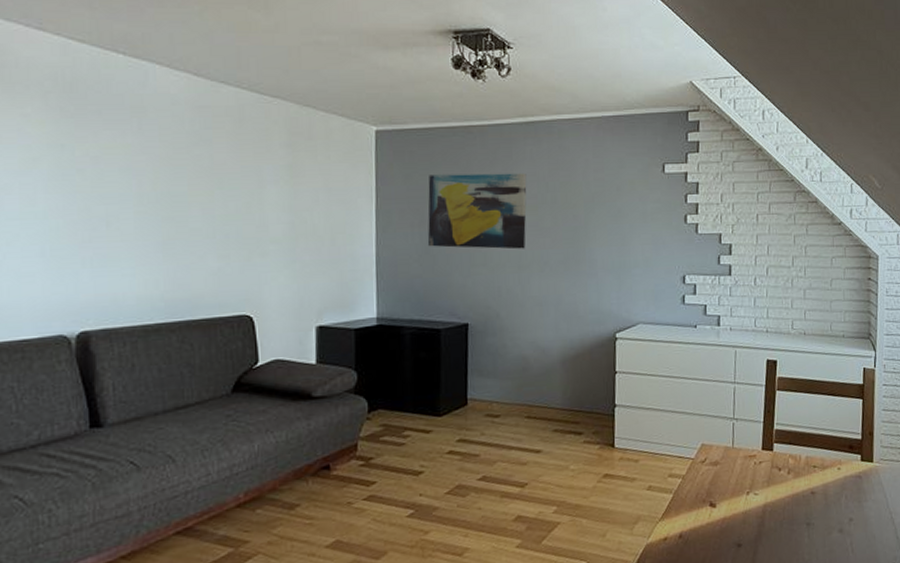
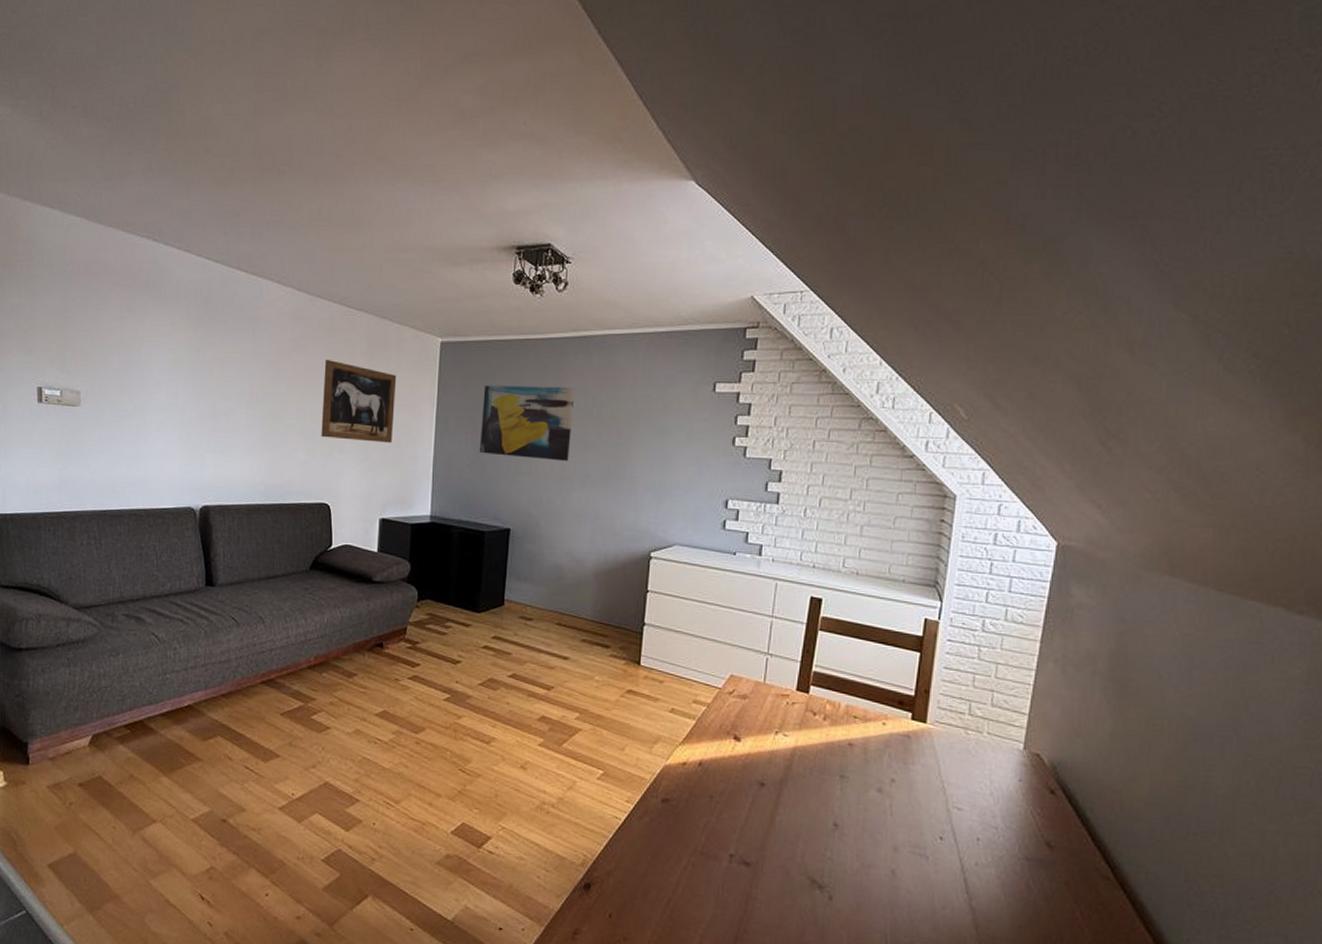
wall art: none [235,152,327,243] -> present [321,359,397,443]

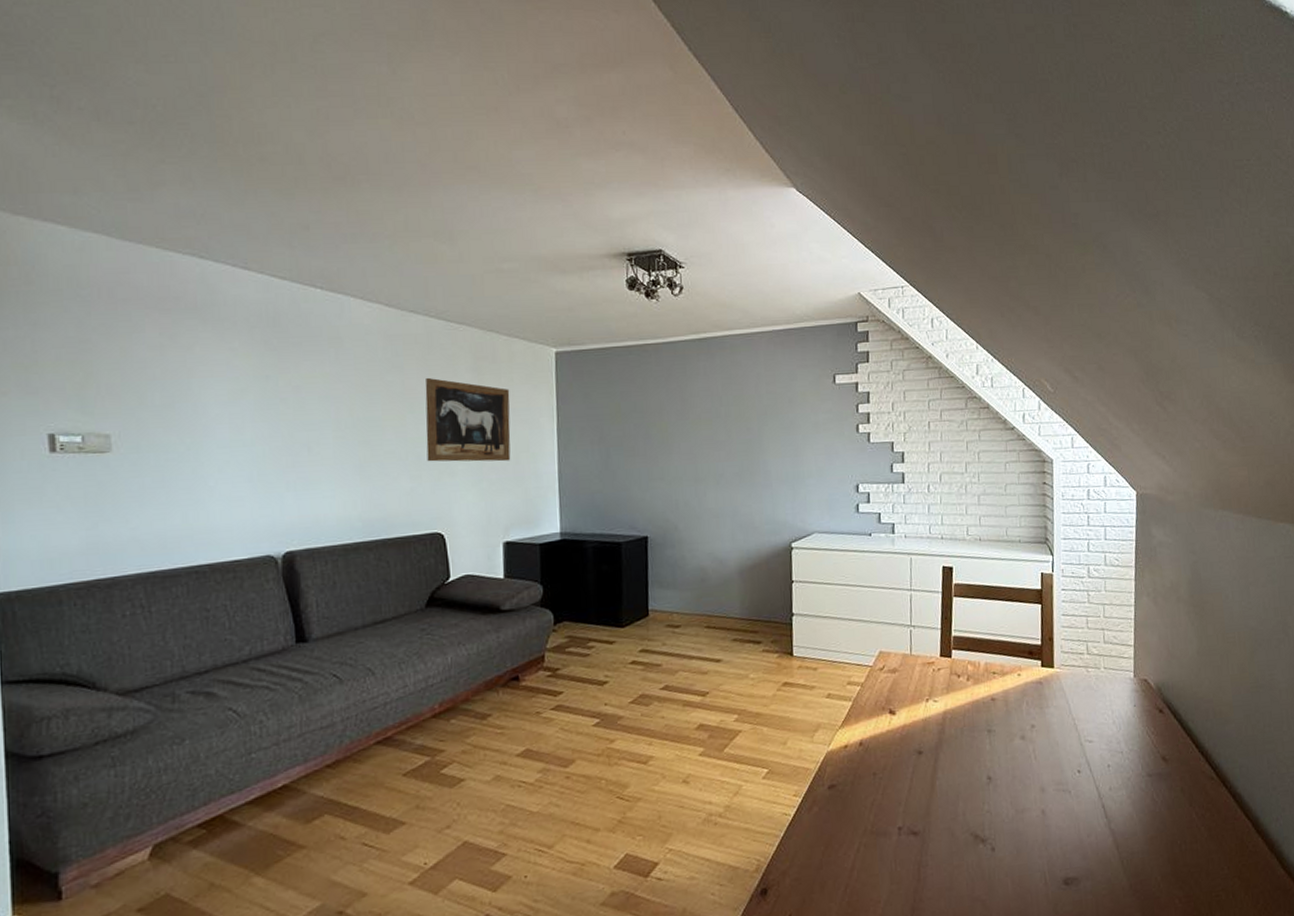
wall art: present [479,385,575,462] -> none [606,388,702,463]

